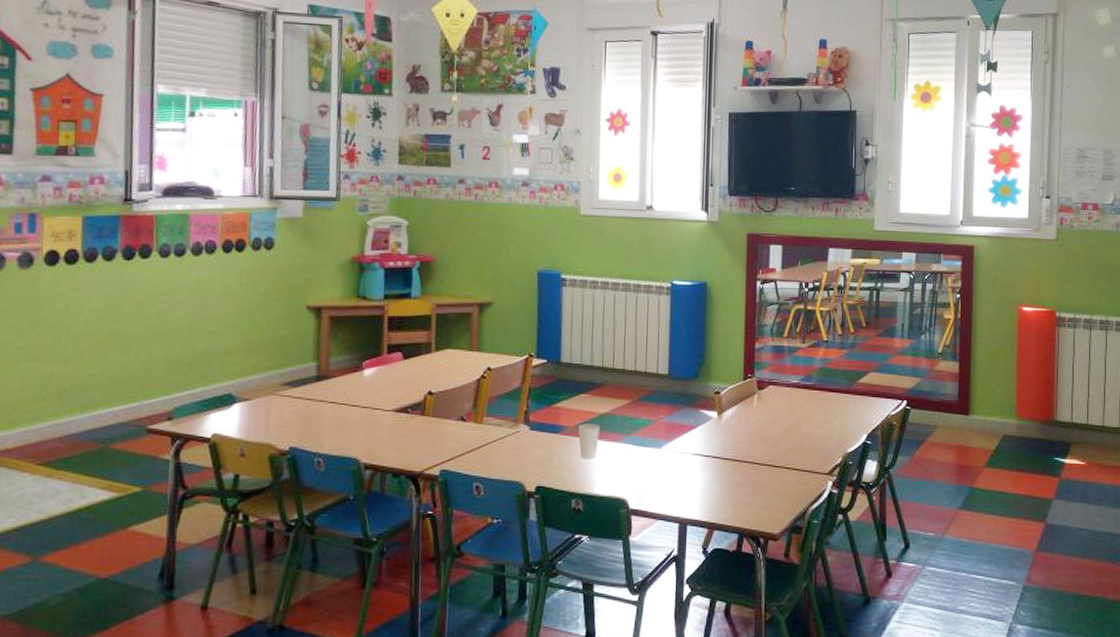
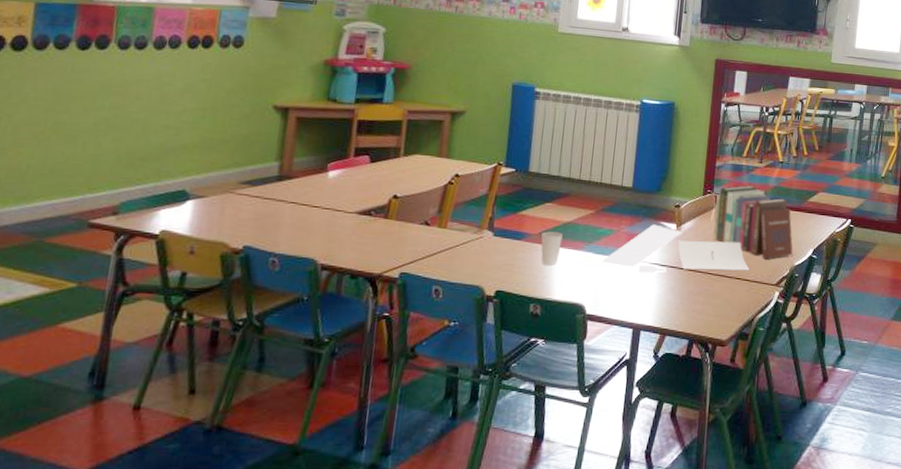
paper sheet: none [641,413,724,466] -> present [601,224,682,274]
paper sheet: none [720,428,799,460] -> present [678,240,750,271]
books: none [757,368,845,446] -> present [713,185,793,259]

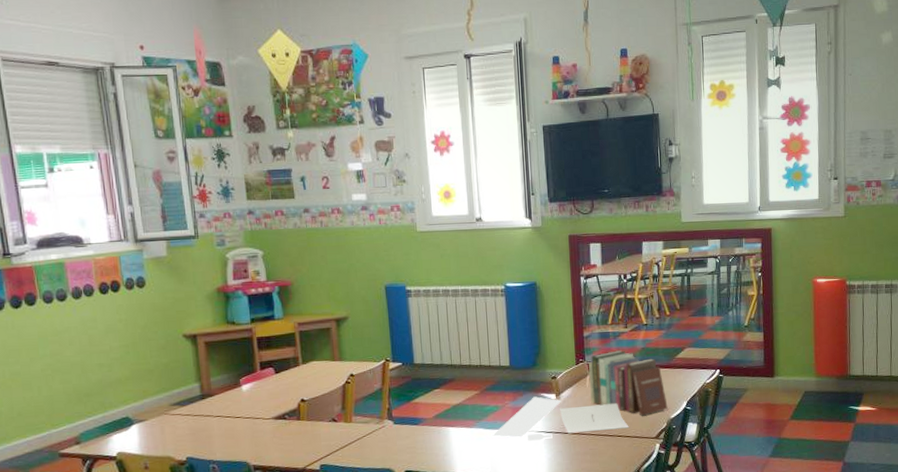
cup: present [541,231,563,266] -> none [436,414,455,445]

